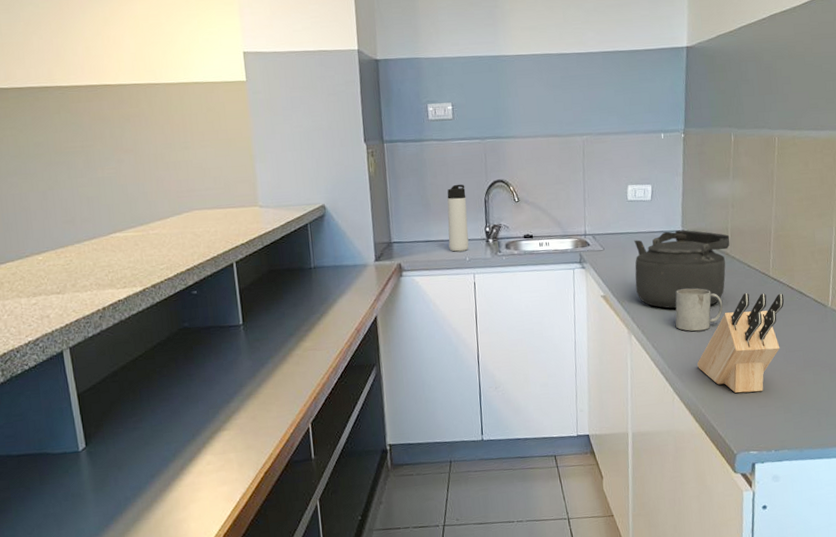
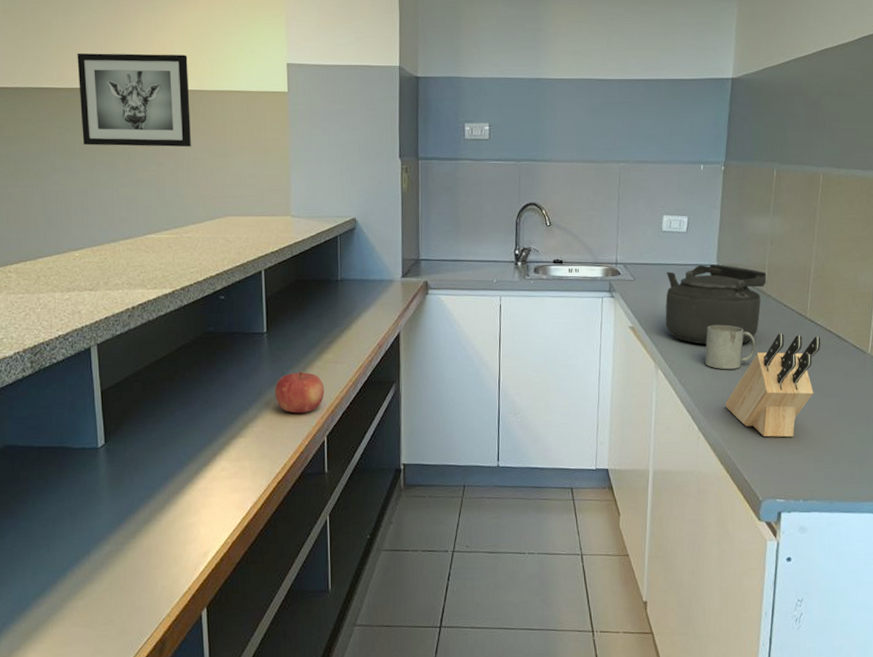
wall art: none [23,47,151,146] -> present [77,53,191,147]
fruit: none [255,361,306,403] -> present [274,371,325,413]
thermos bottle: present [447,184,469,252] -> none [476,204,498,273]

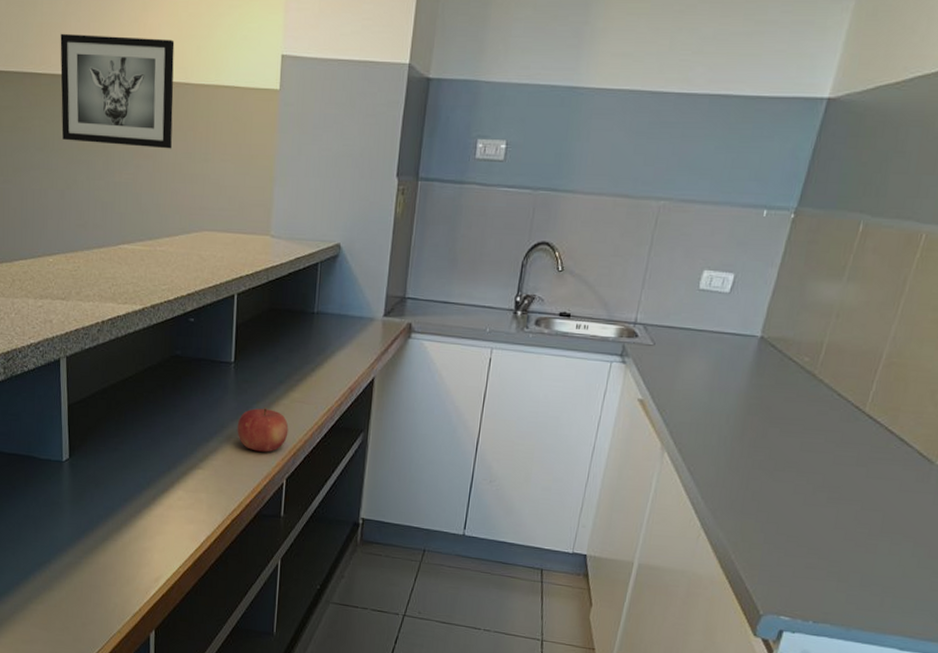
kettle: present [665,264,767,345] -> none [683,334,823,435]
mug: present [704,325,756,370] -> none [723,408,792,464]
knife block: present [725,334,821,438] -> none [739,428,878,550]

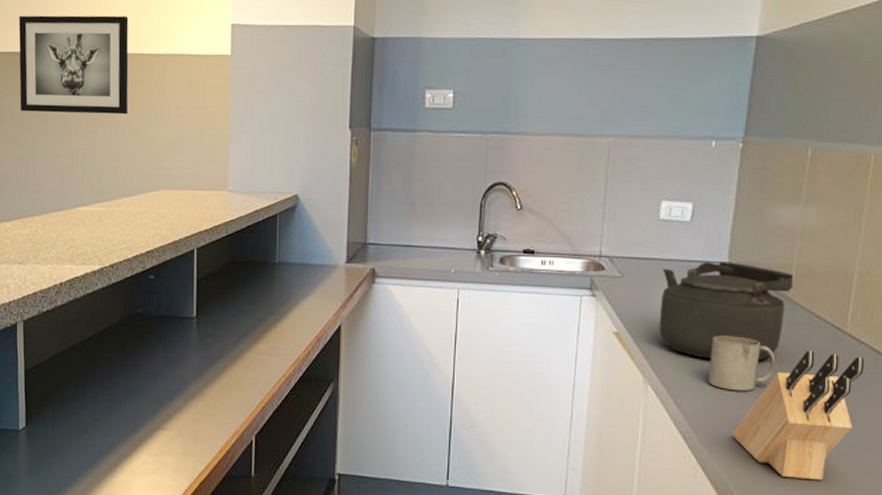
fruit: present [237,408,289,452] -> none [201,362,255,408]
kettle: none [683,334,823,435] -> present [659,262,794,361]
mug: none [723,408,792,464] -> present [707,336,776,392]
knife block: none [739,428,878,550] -> present [733,351,865,481]

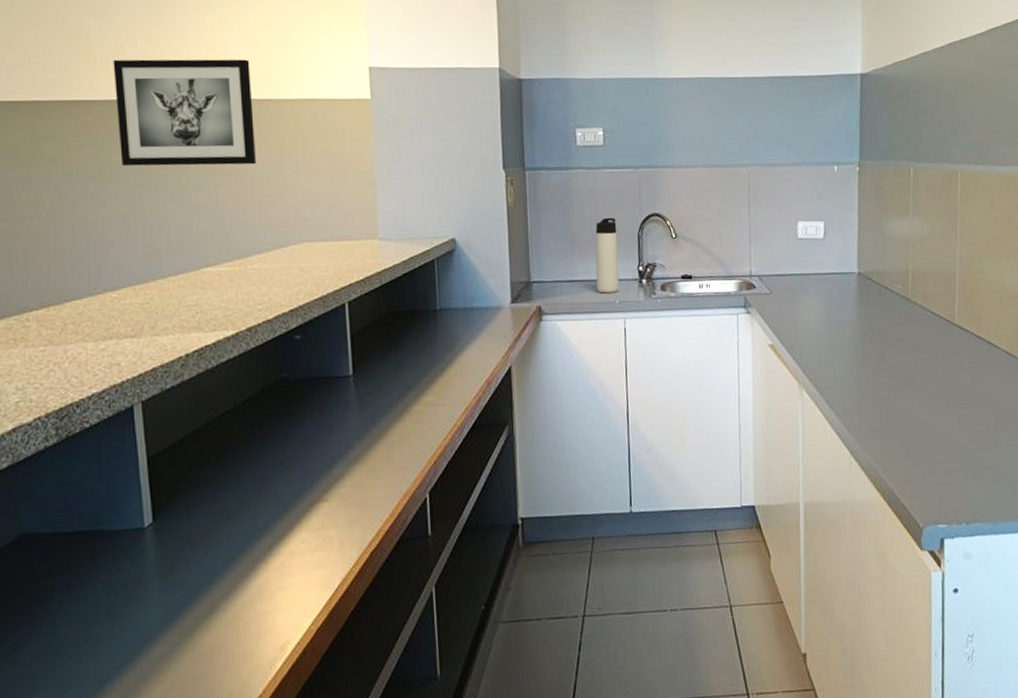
thermos bottle: none [432,183,459,261] -> present [595,217,620,293]
kettle: present [659,262,794,361] -> none [805,271,911,360]
mug: present [707,336,776,392] -> none [851,337,905,386]
knife block: present [733,351,865,481] -> none [877,343,972,457]

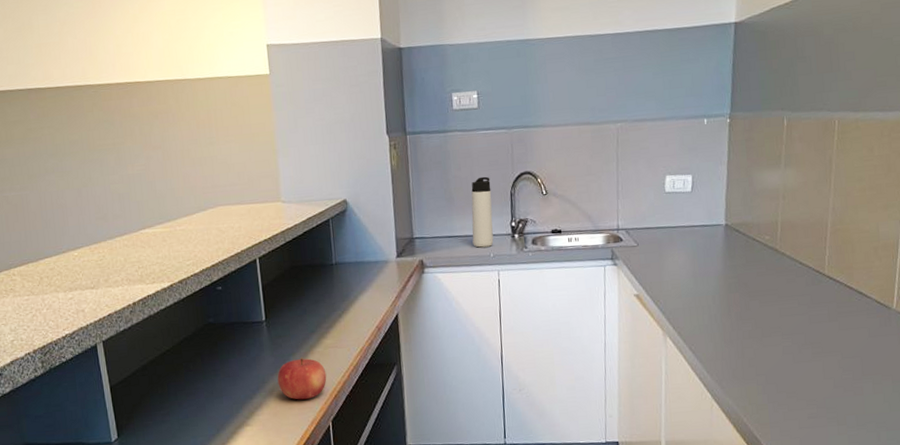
wall art: present [113,59,256,167] -> none [59,44,178,144]
fruit: none [364,418,425,468] -> present [277,358,327,400]

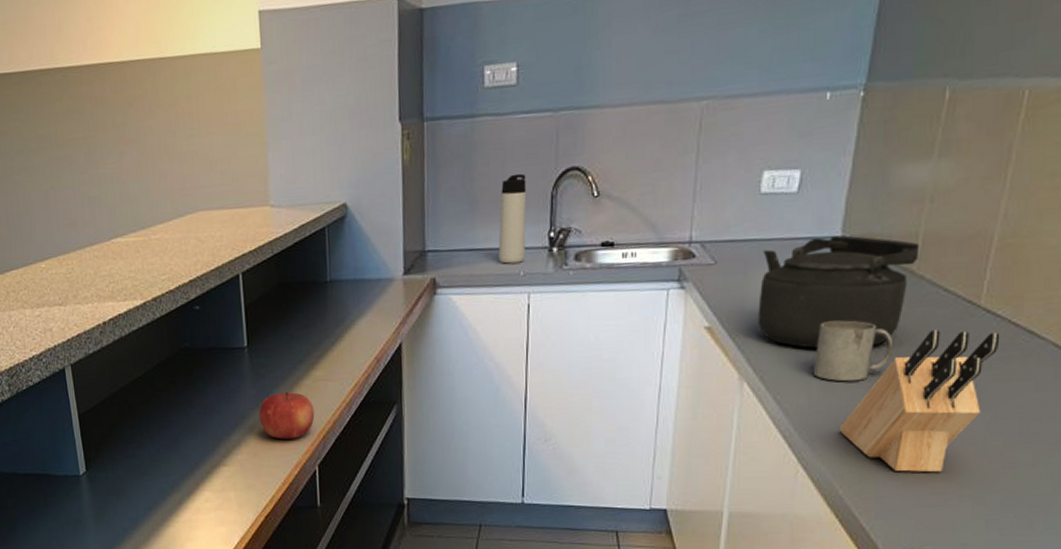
kettle: none [671,223,780,309] -> present [758,235,920,349]
mug: none [715,287,771,334] -> present [812,320,894,382]
knife block: none [739,293,841,402] -> present [840,330,1000,473]

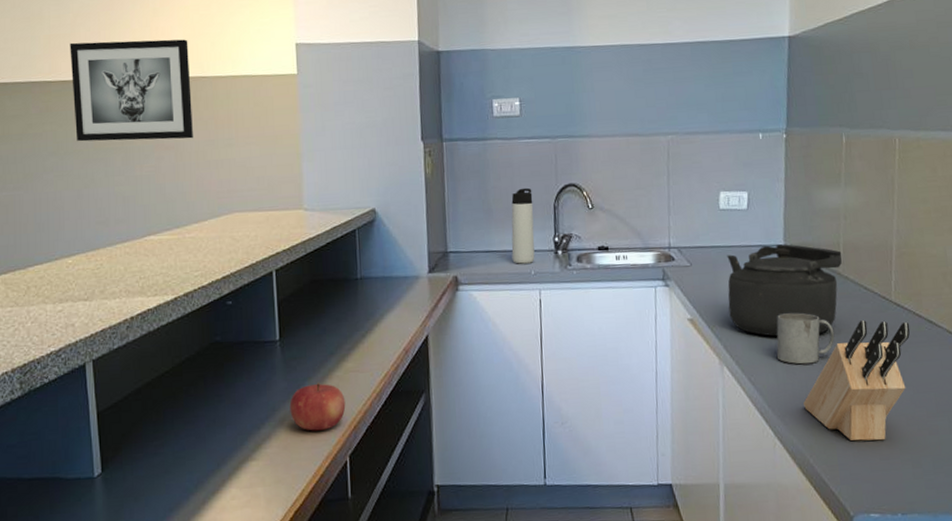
wall art: none [25,14,154,139] -> present [70,39,193,142]

